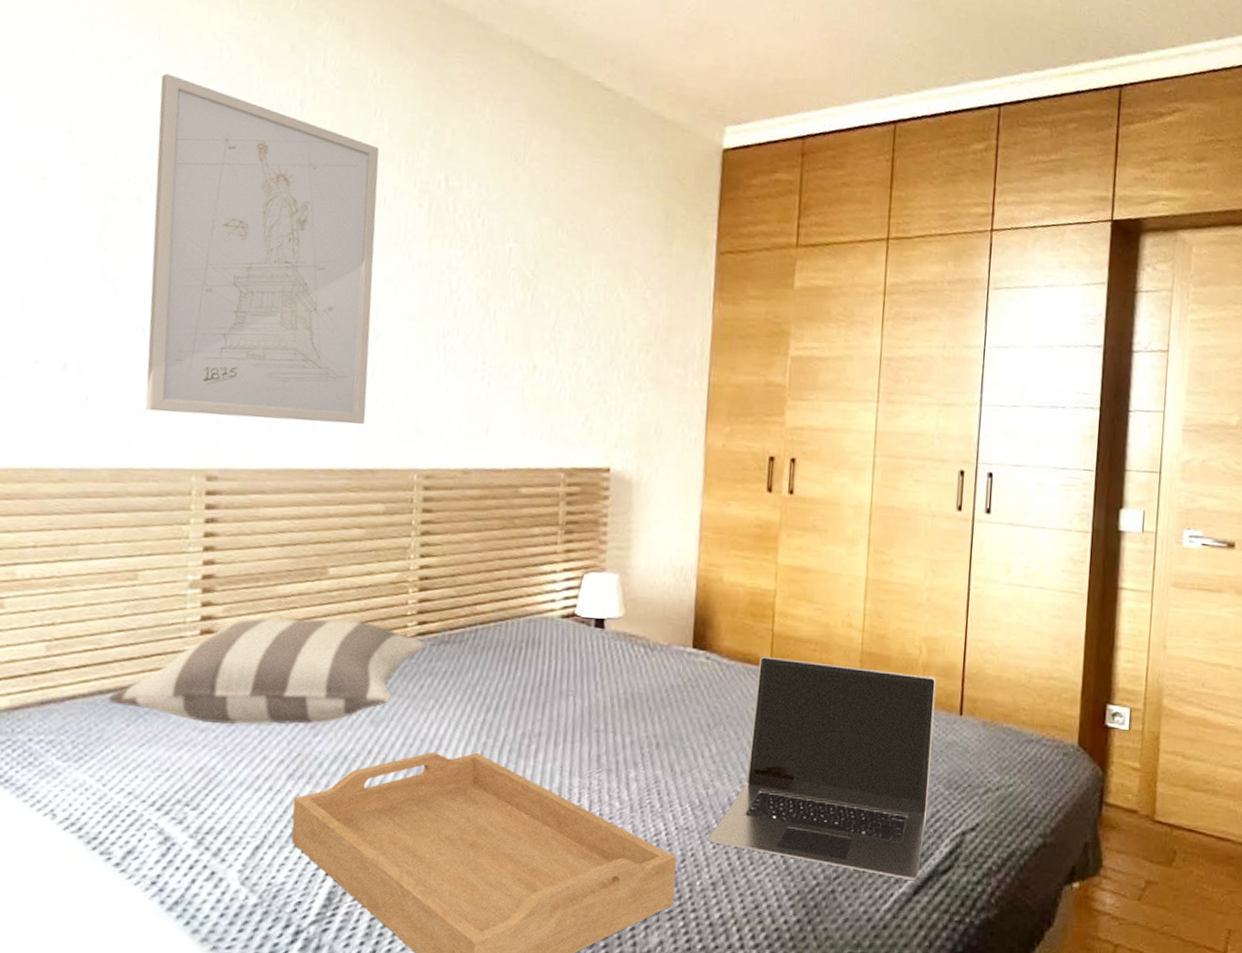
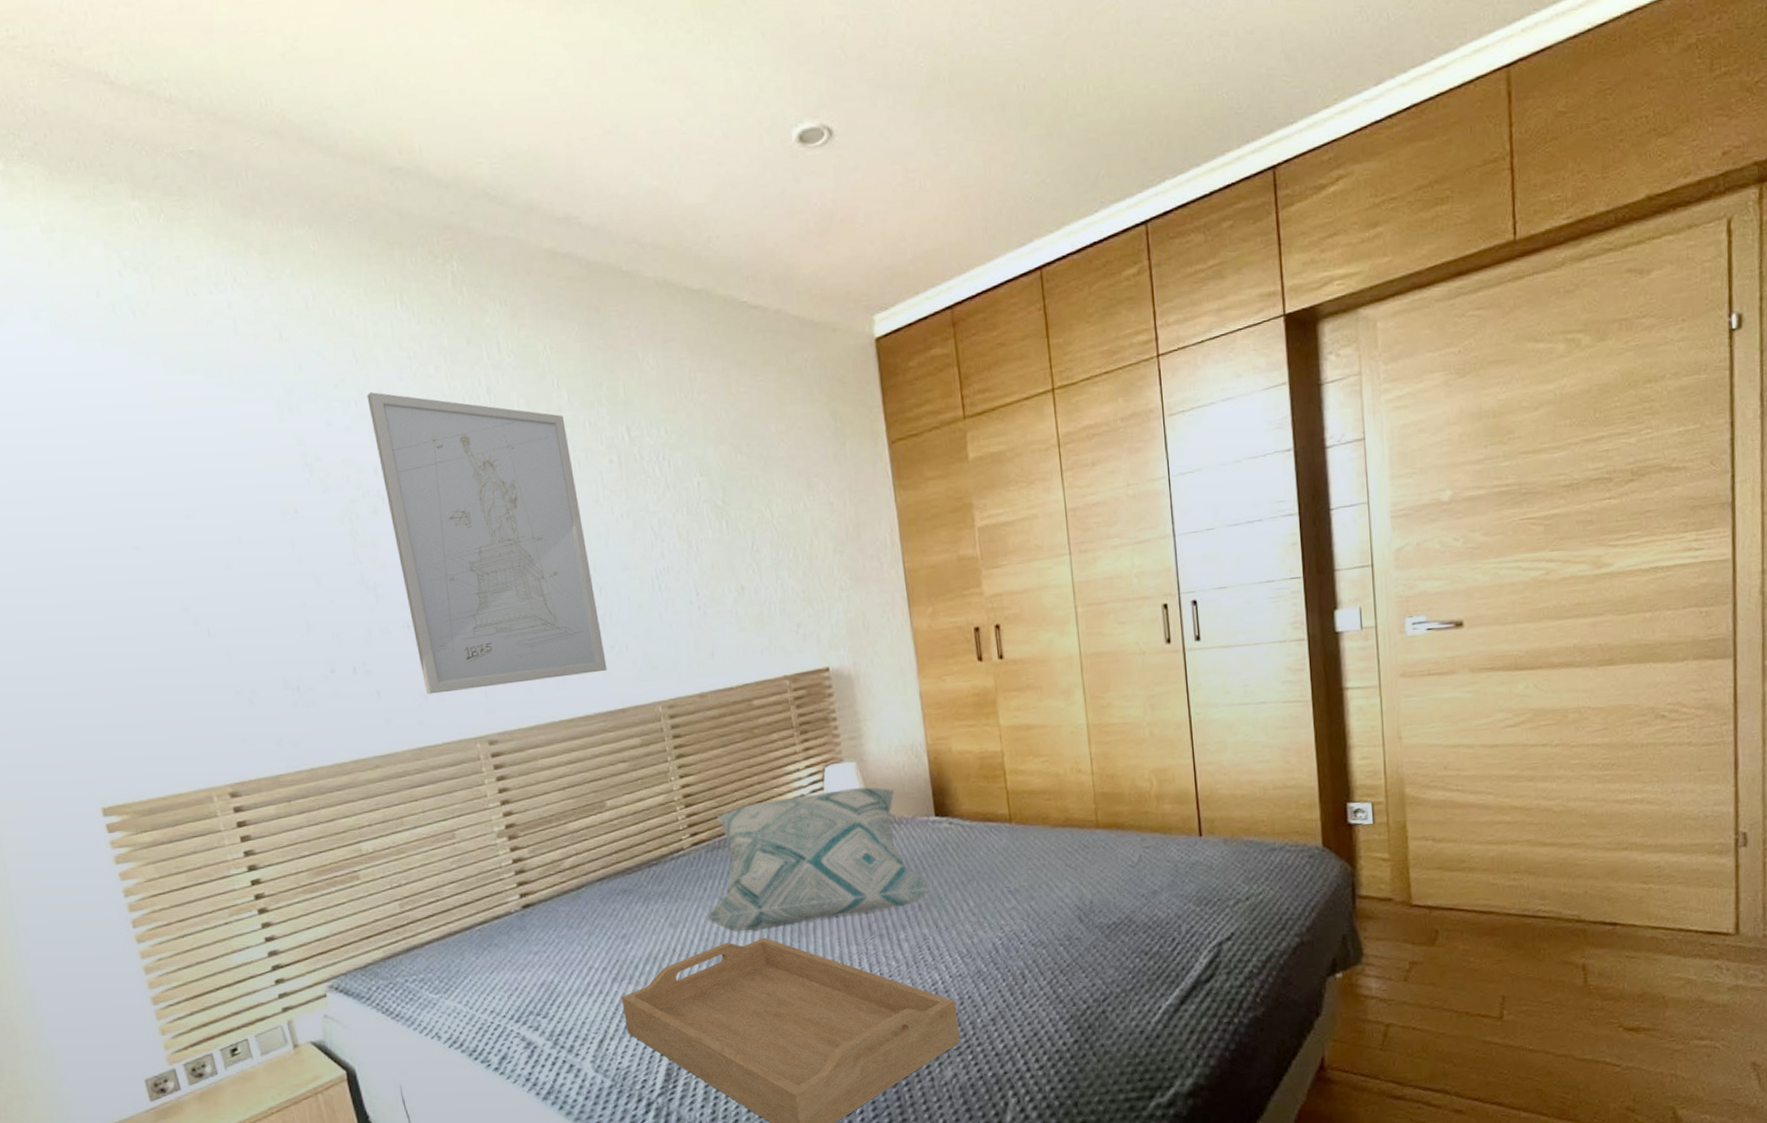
pillow: present [108,618,426,725] -> none [457,841,701,946]
decorative pillow: none [412,599,677,743] -> present [703,787,934,932]
laptop: present [707,656,937,881] -> none [980,805,1183,993]

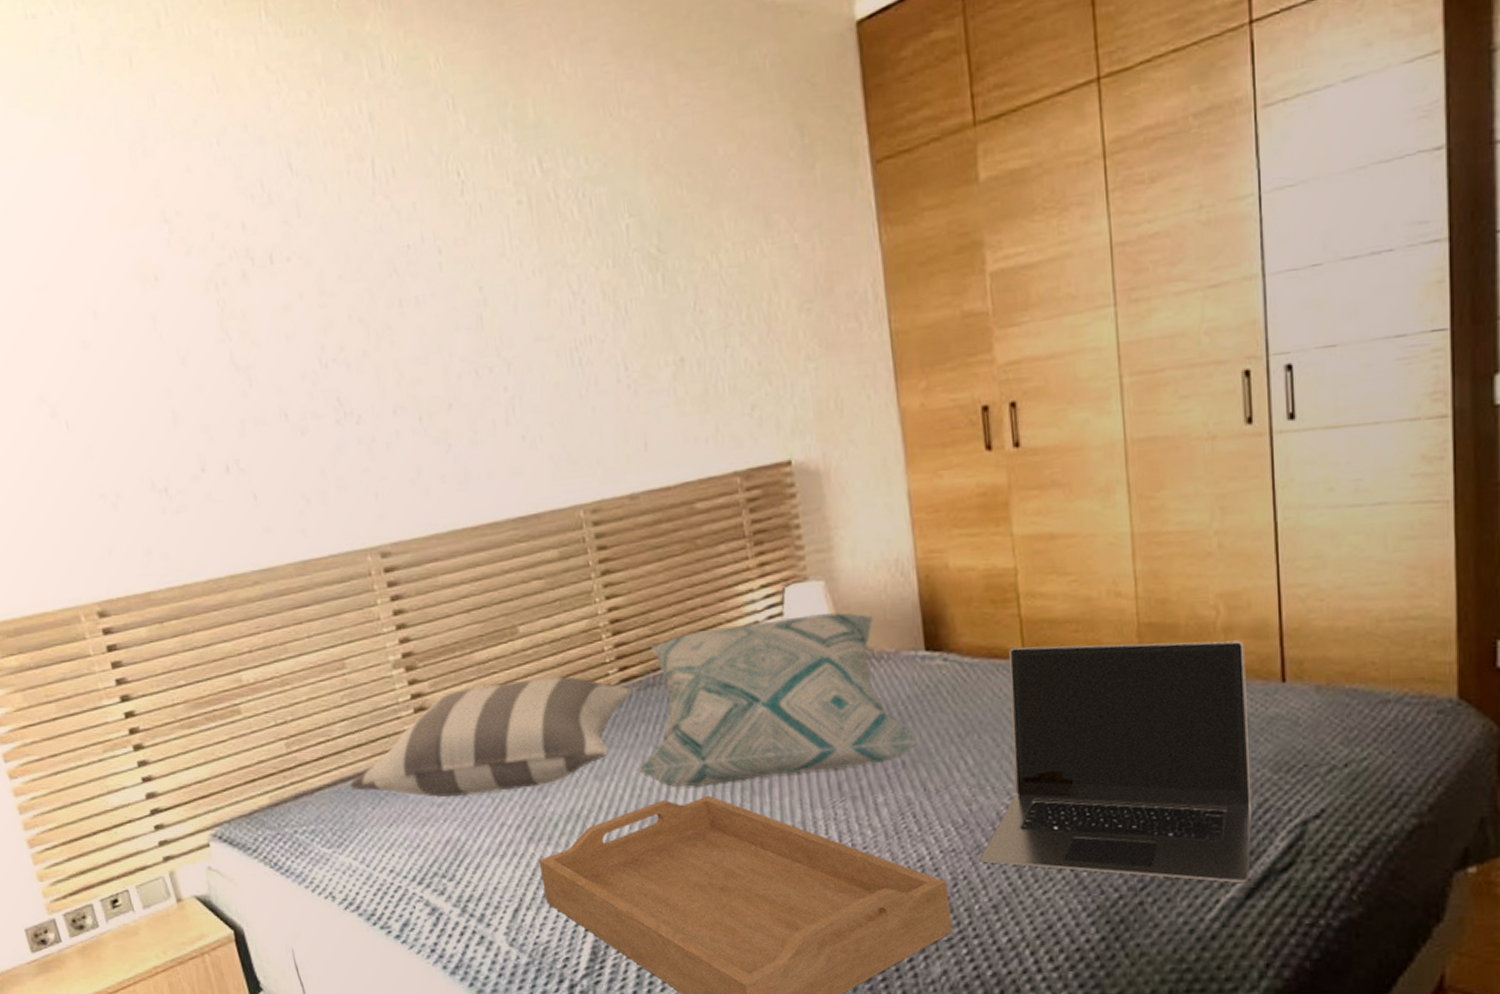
wall art: present [366,392,607,695] -> none [230,127,518,497]
pillow: none [457,841,701,946] -> present [350,676,632,797]
laptop: none [980,805,1183,993] -> present [979,640,1253,884]

